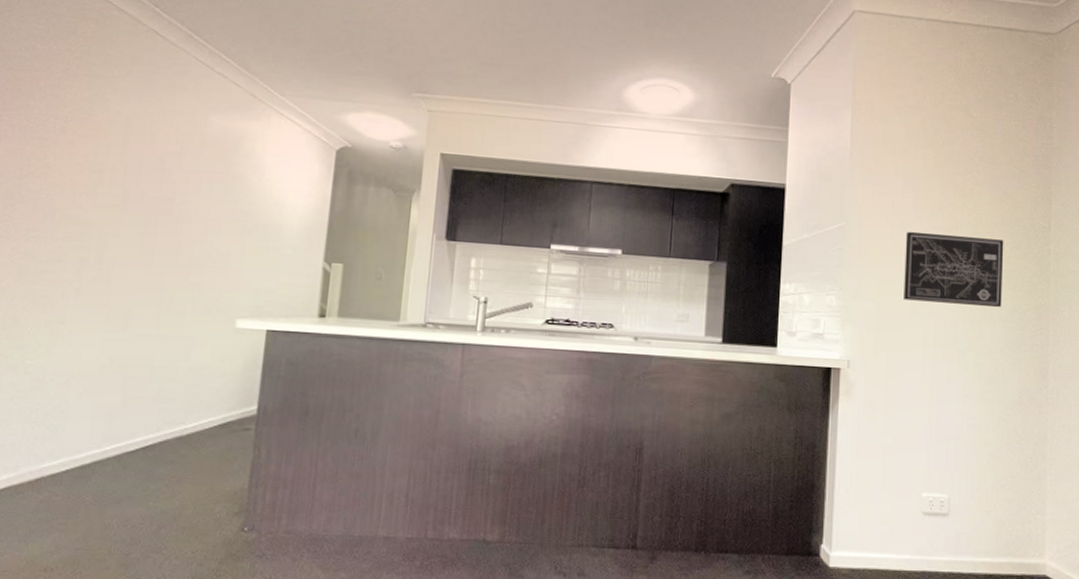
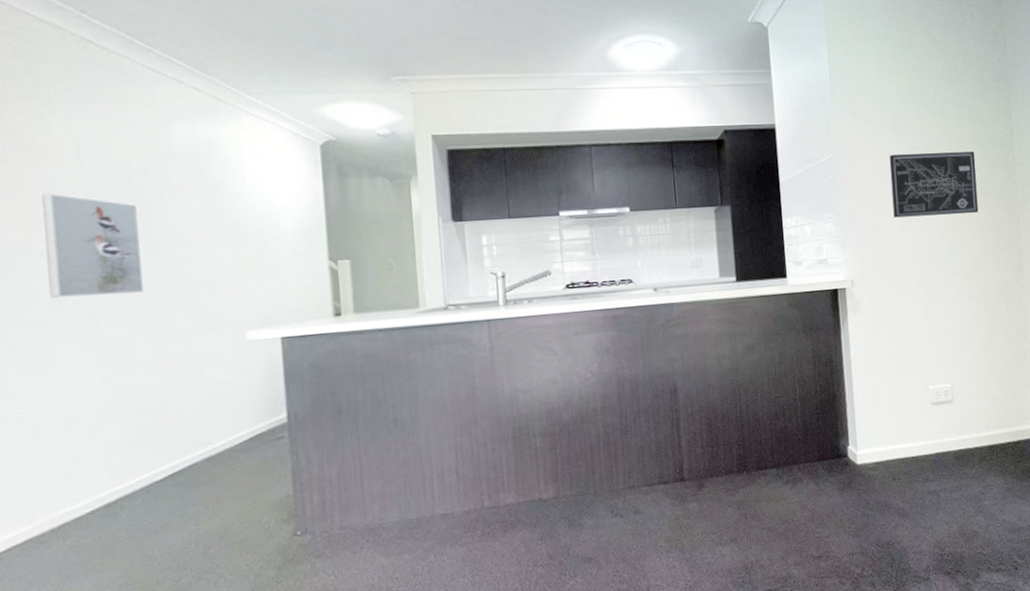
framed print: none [75,164,166,268] -> present [42,193,145,299]

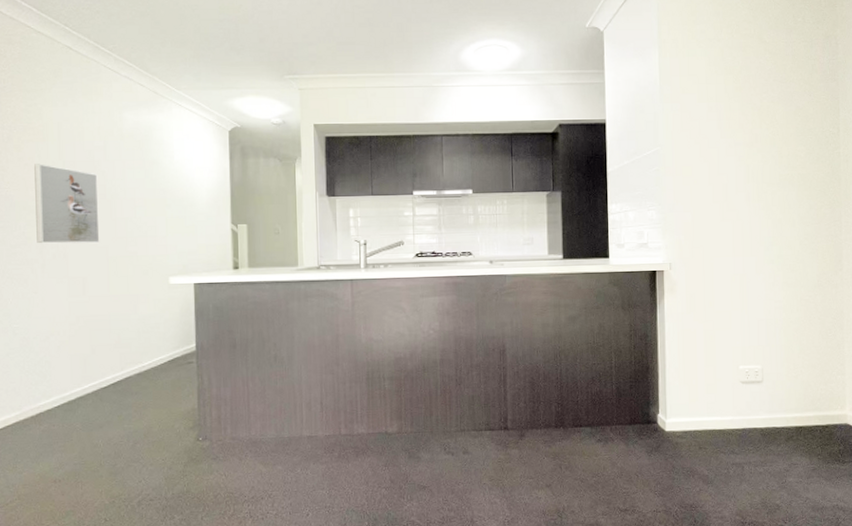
wall art: present [889,151,979,218] -> none [712,148,799,208]

